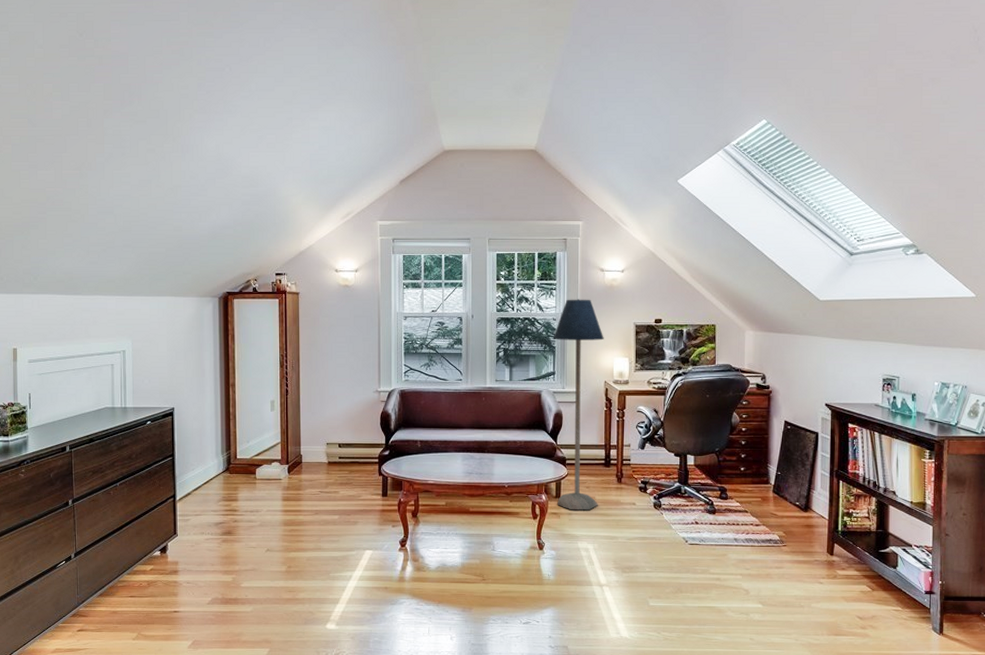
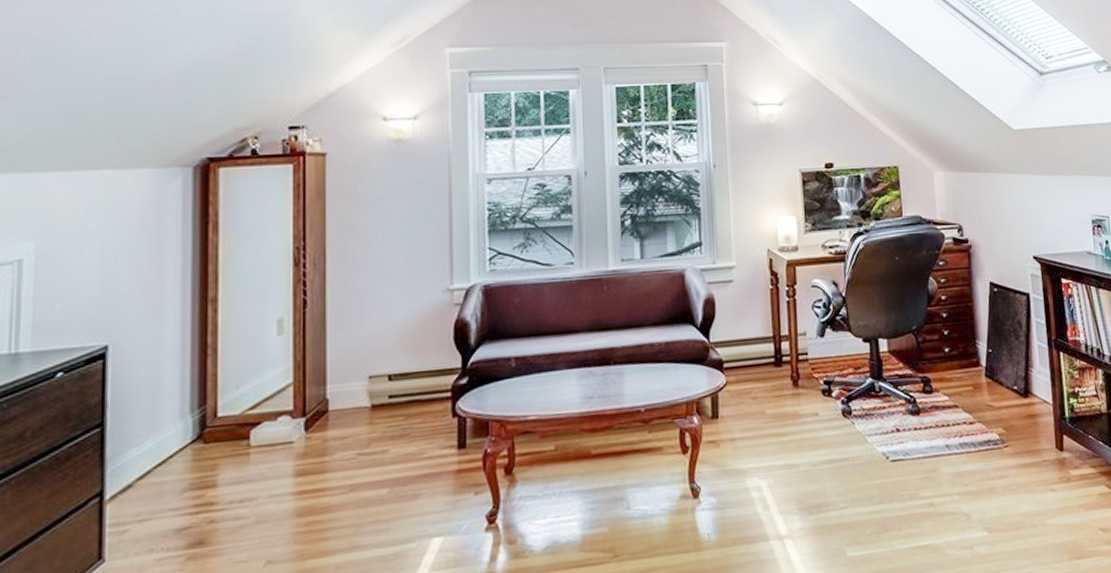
floor lamp: present [553,299,604,511] -> none [696,142,770,435]

